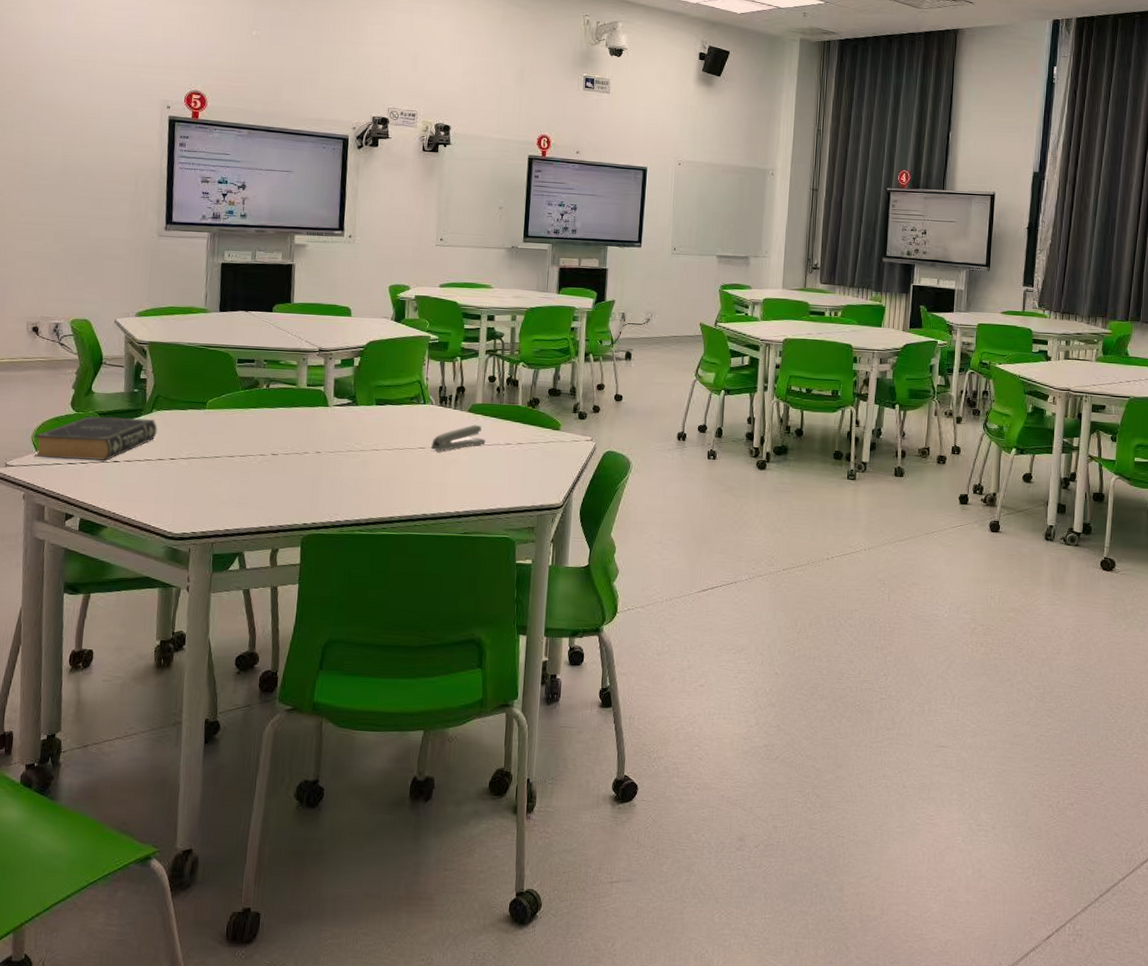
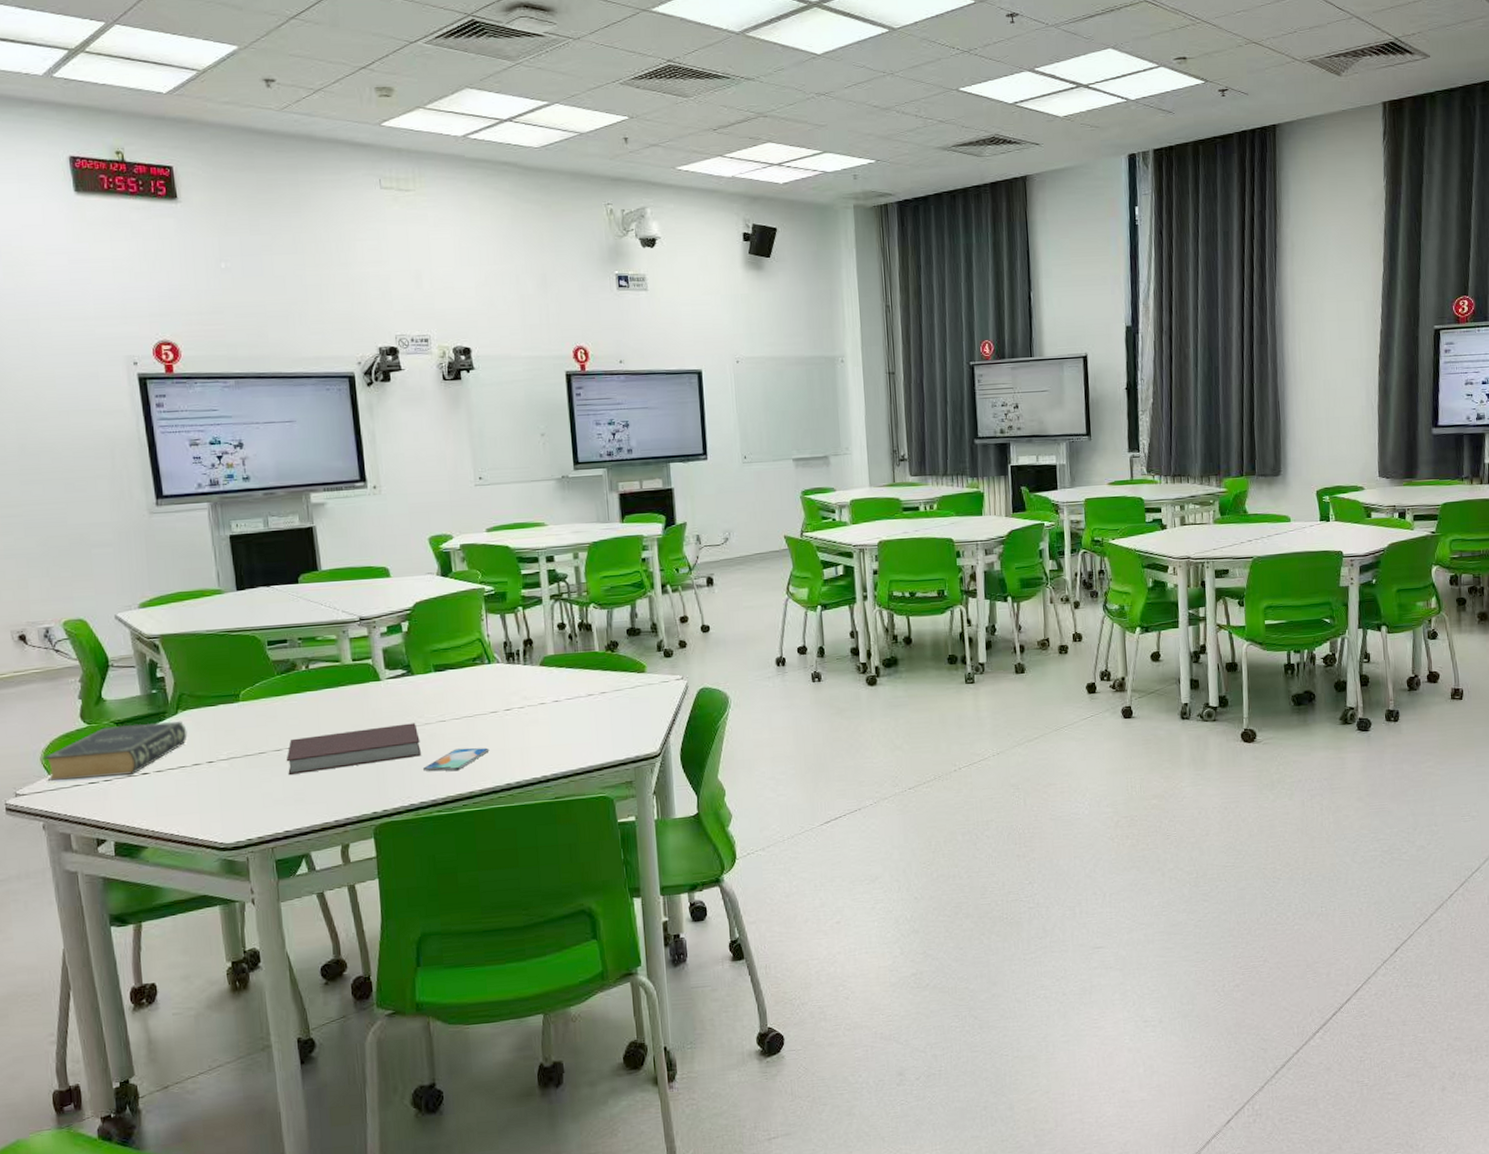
notebook: none [236,447,354,480] -> present [286,723,421,775]
smartphone: none [353,476,413,496] -> present [423,747,490,772]
stapler: present [431,424,486,451] -> none [504,678,565,713]

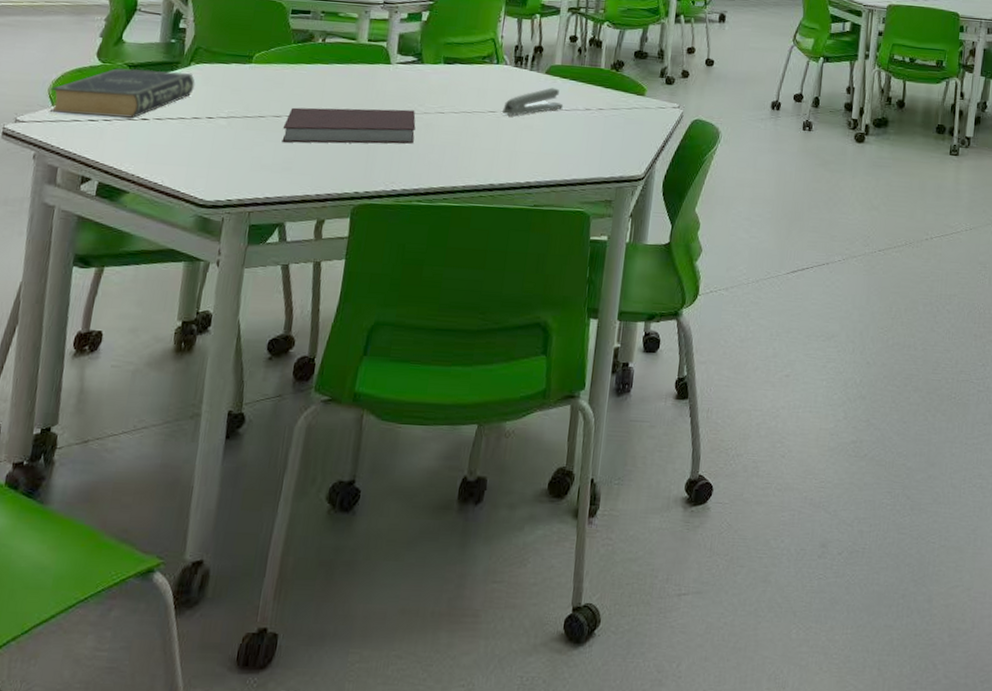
smartphone: present [423,747,490,772] -> none [412,142,480,163]
stapler: none [504,678,565,713] -> present [502,87,564,116]

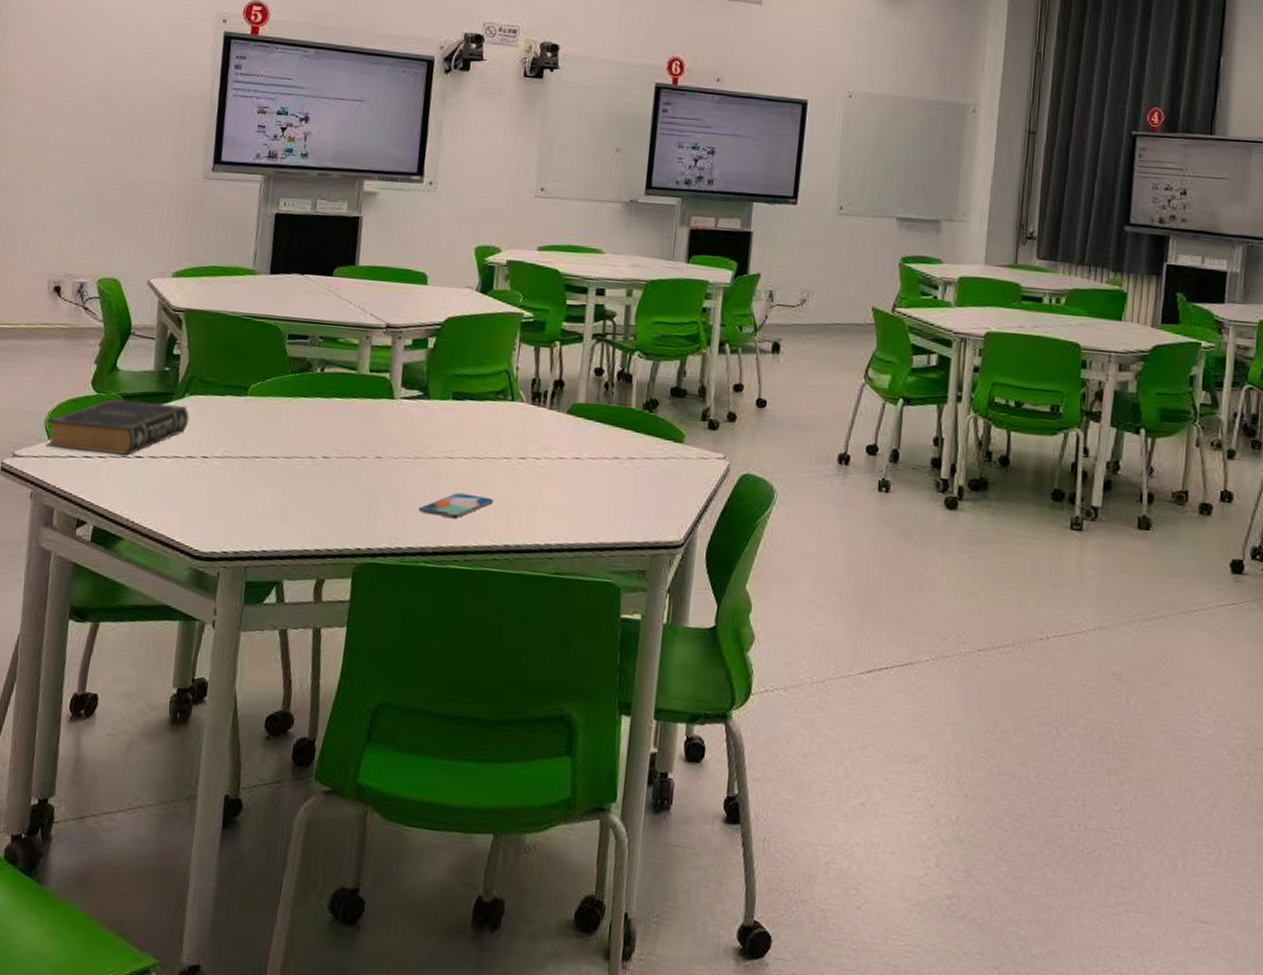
notebook: present [282,107,416,144] -> none [279,447,422,494]
smartphone: none [412,142,480,163] -> present [419,492,494,518]
stapler: present [502,87,564,116] -> none [518,430,588,463]

